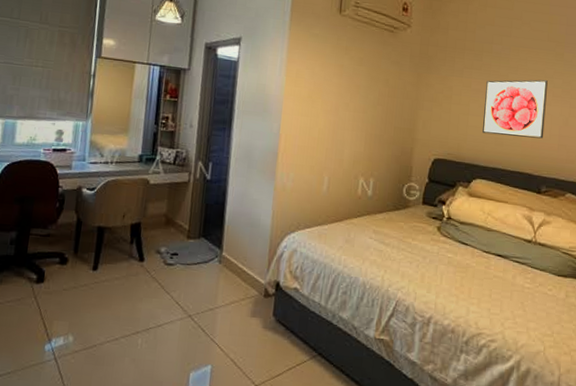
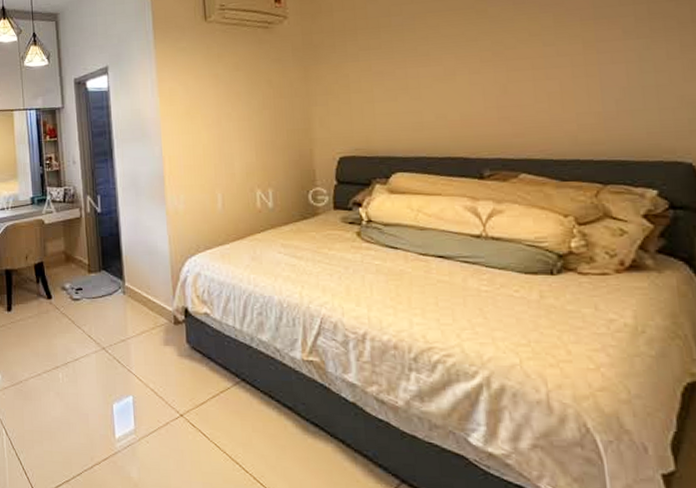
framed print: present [482,79,548,139] -> none [390,45,476,120]

